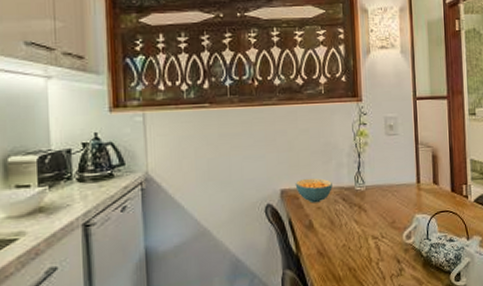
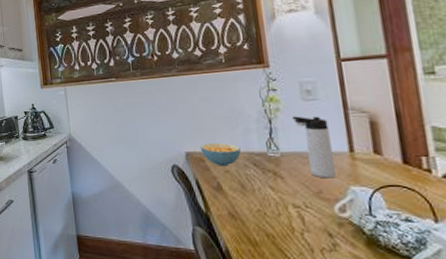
thermos bottle: none [377,150,407,209] -> present [292,116,337,179]

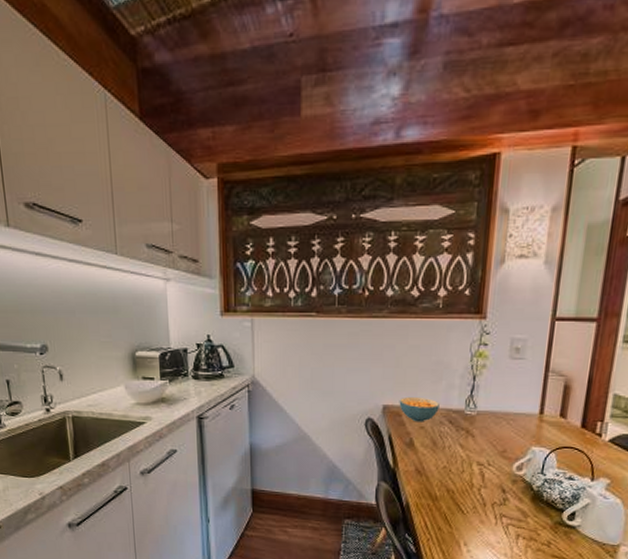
thermos bottle: present [292,116,337,179] -> none [495,374,528,439]

